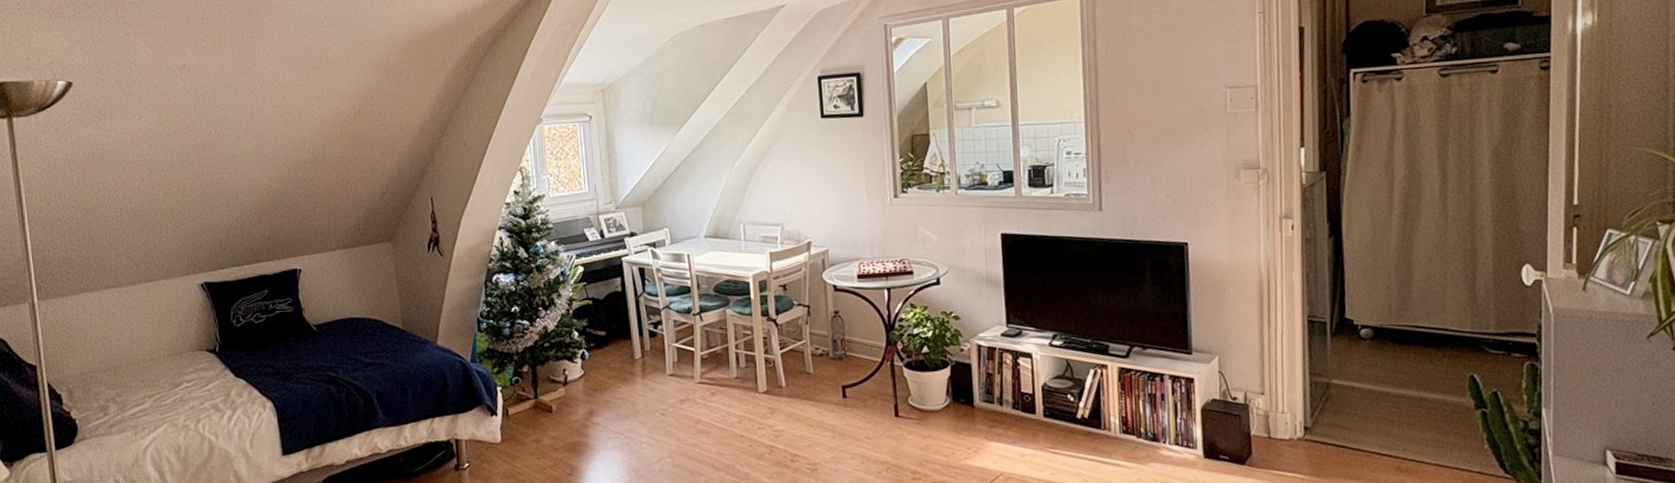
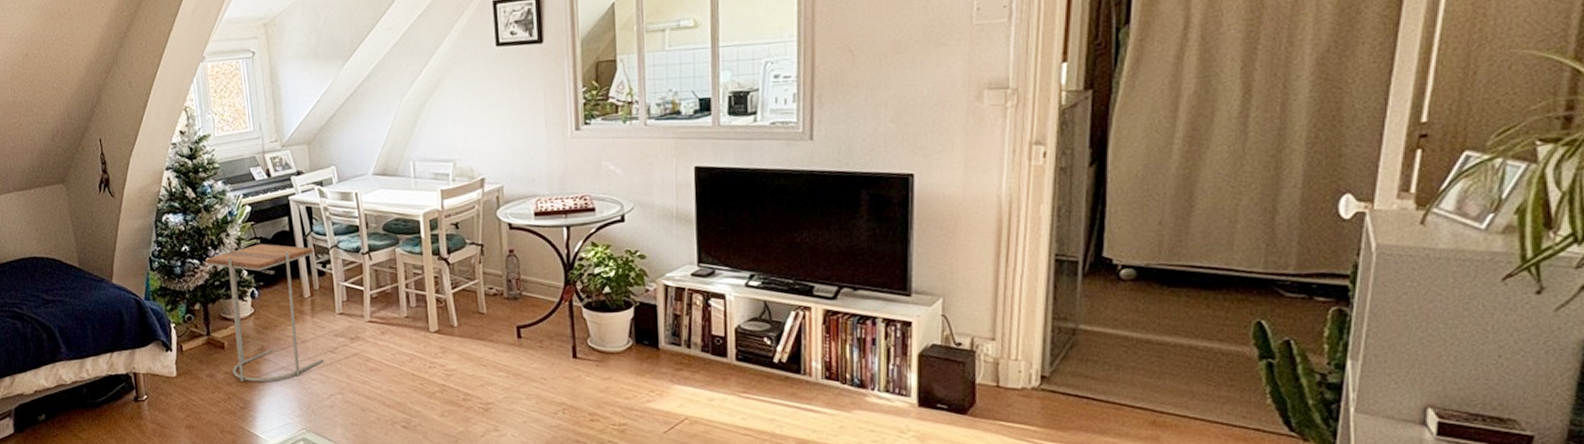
side table: none [536,304,653,447] -> present [206,243,323,382]

